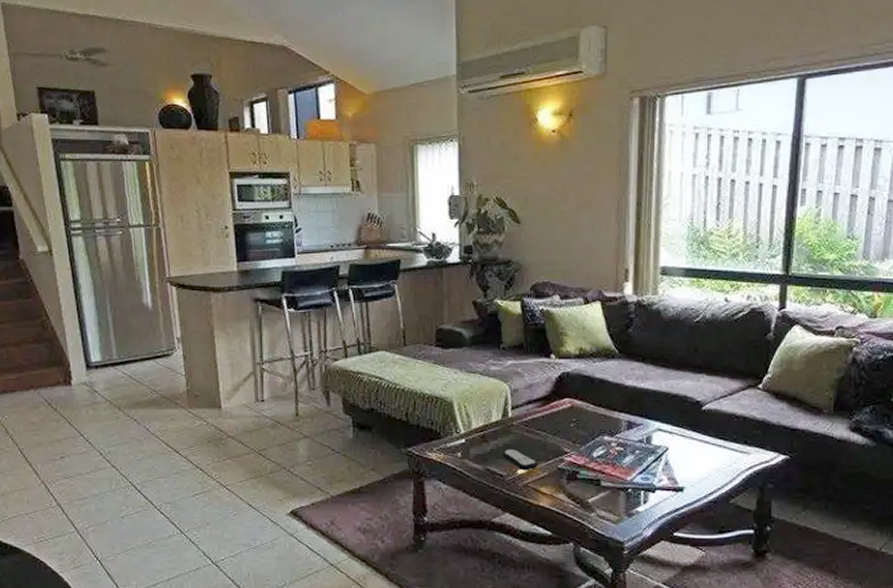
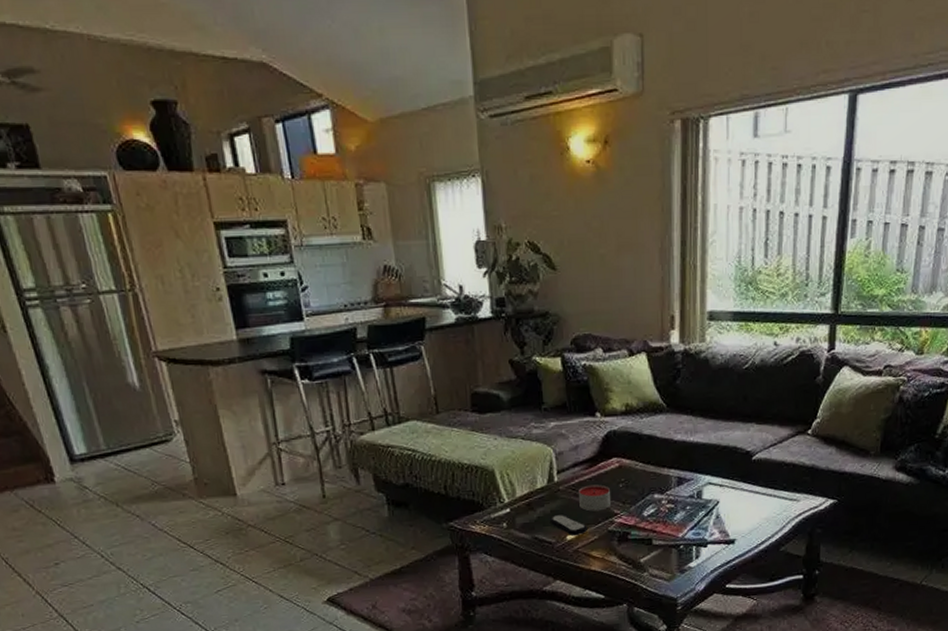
candle: none [531,423,561,448] -> present [579,484,610,512]

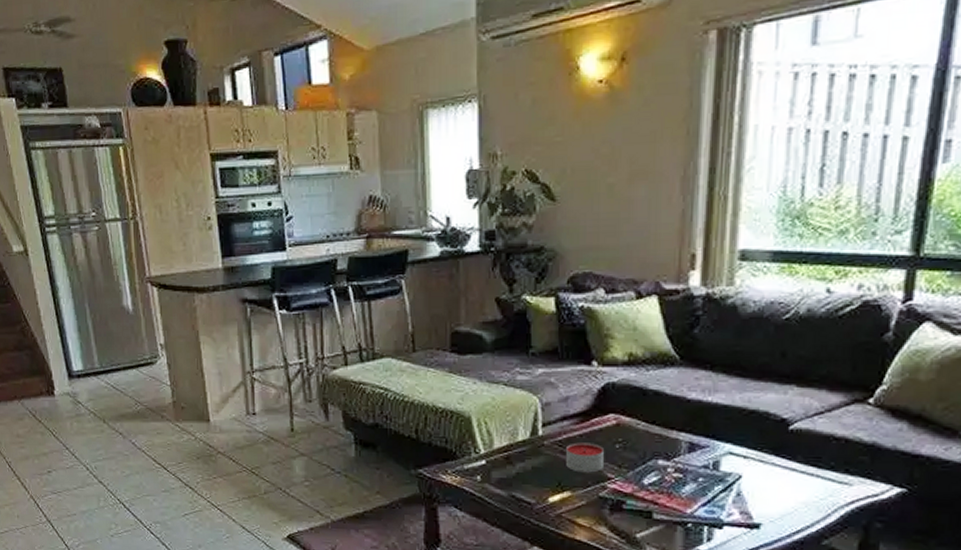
remote control: present [549,515,587,536] -> none [530,473,574,499]

